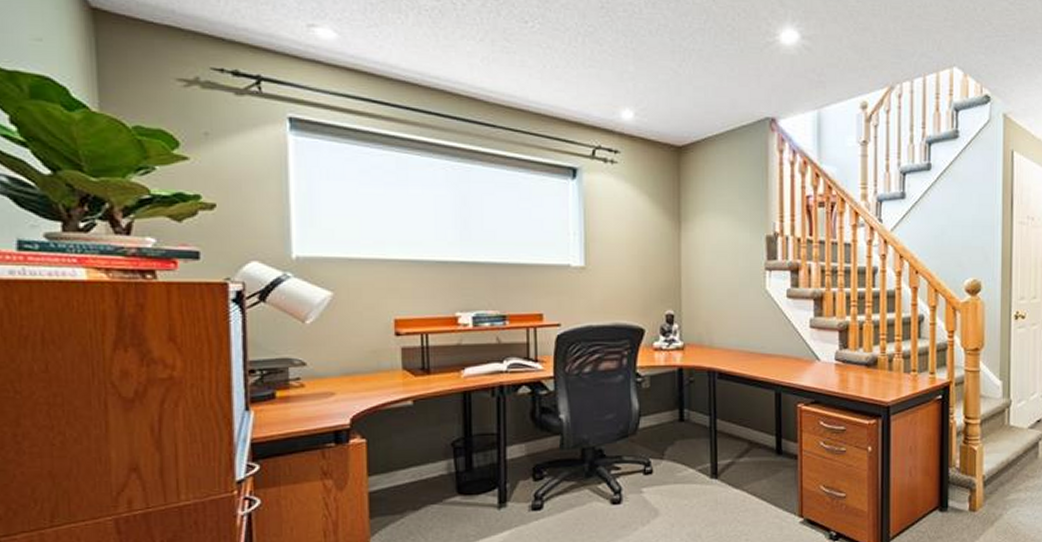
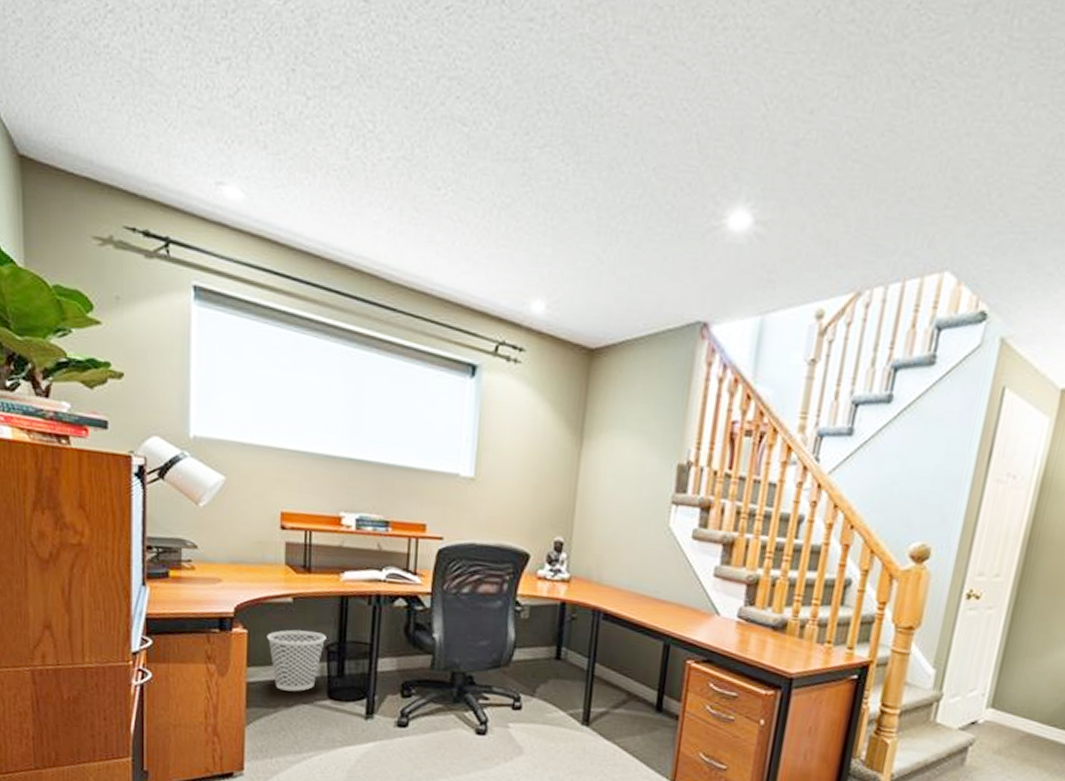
wastebasket: none [387,431,451,494] -> present [267,629,327,692]

